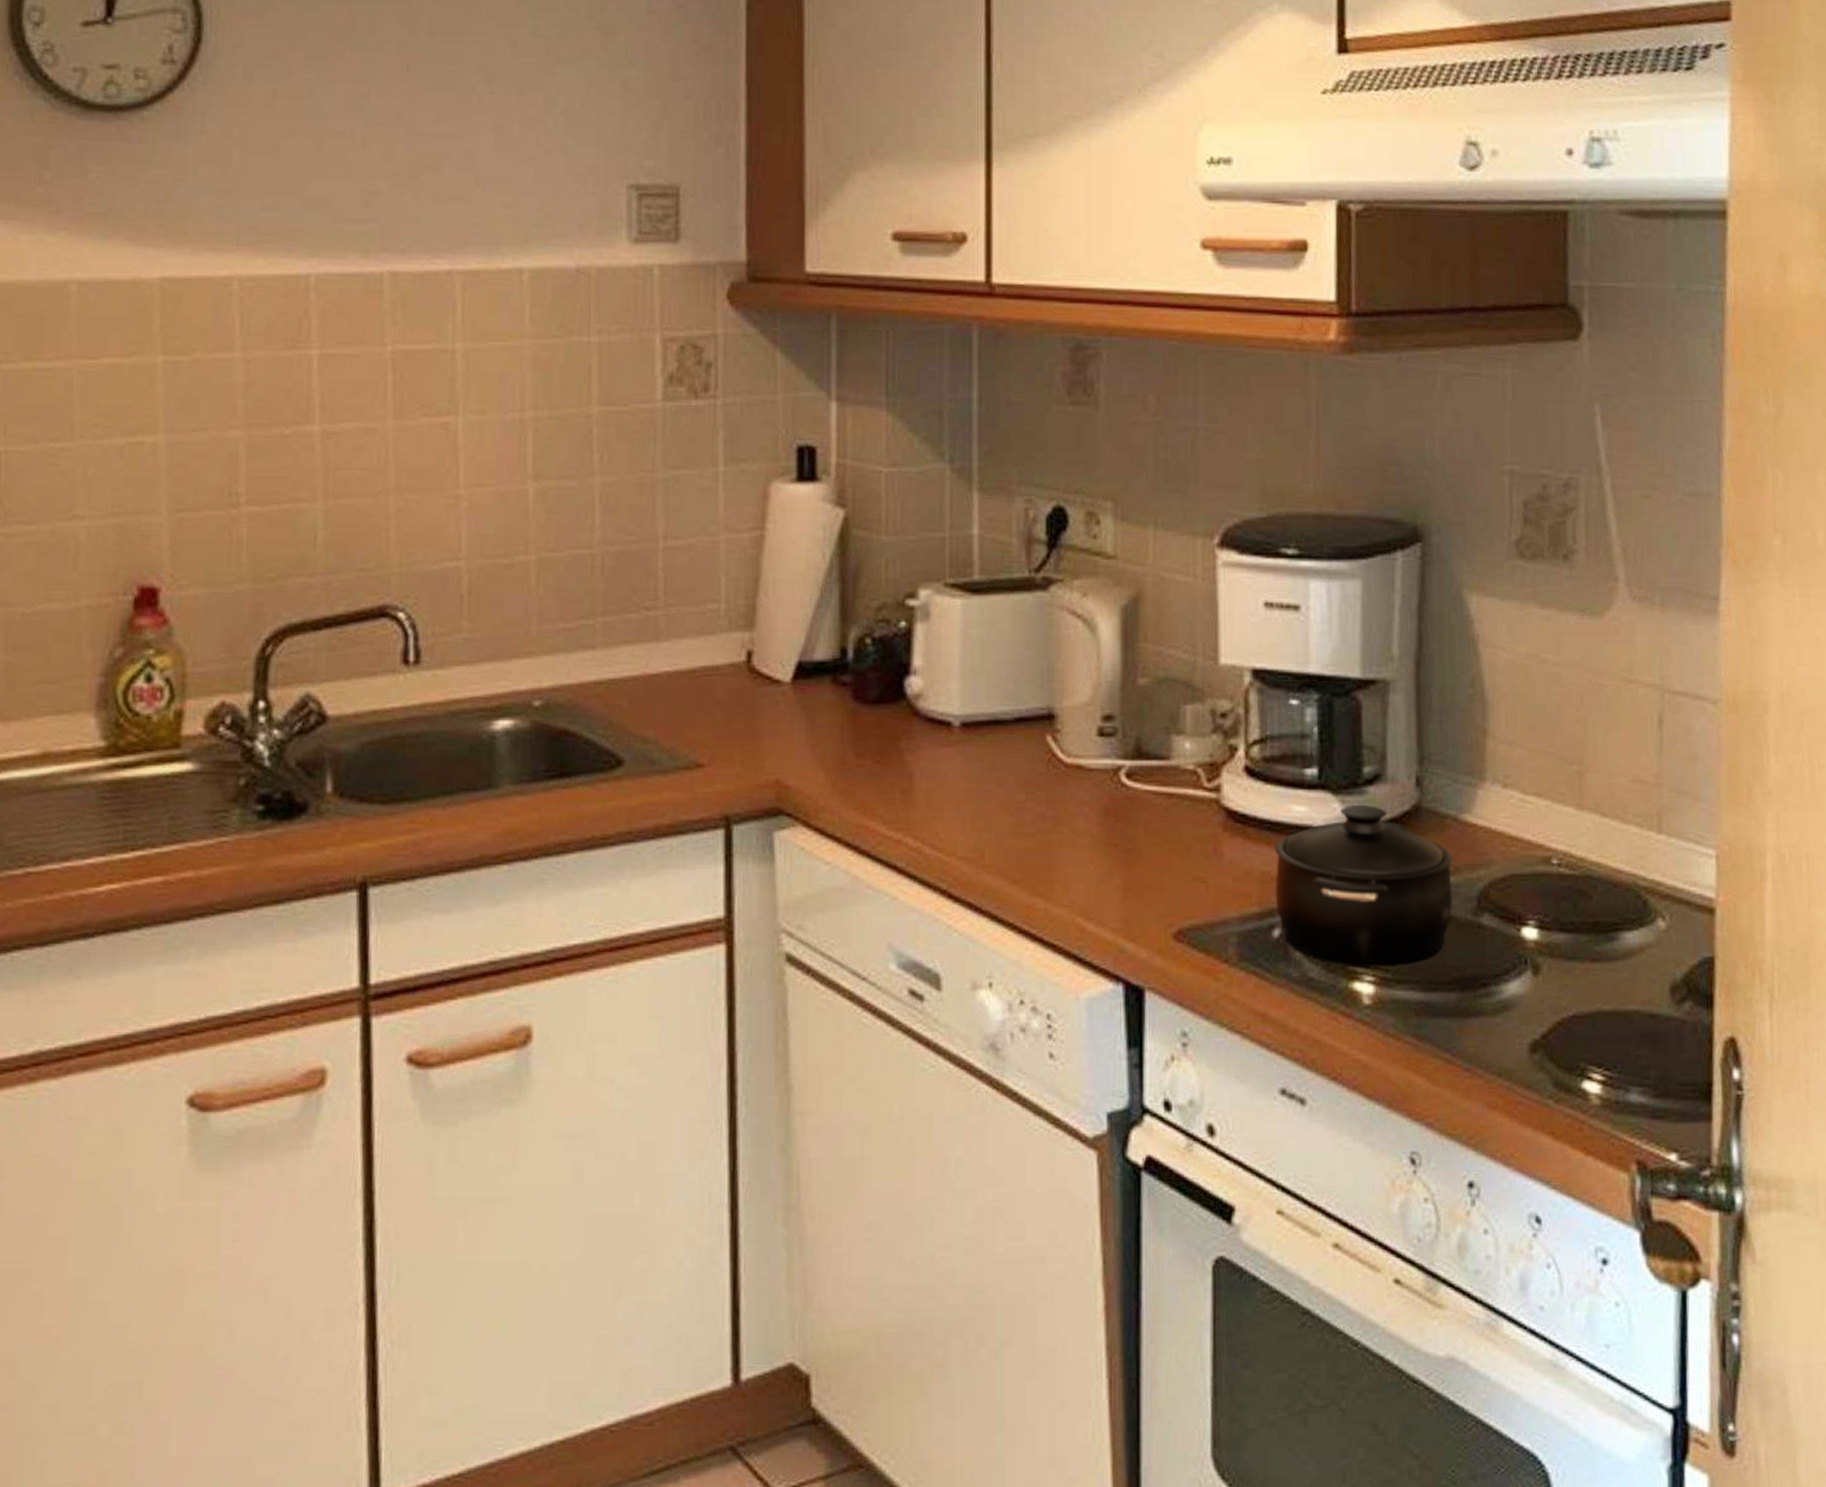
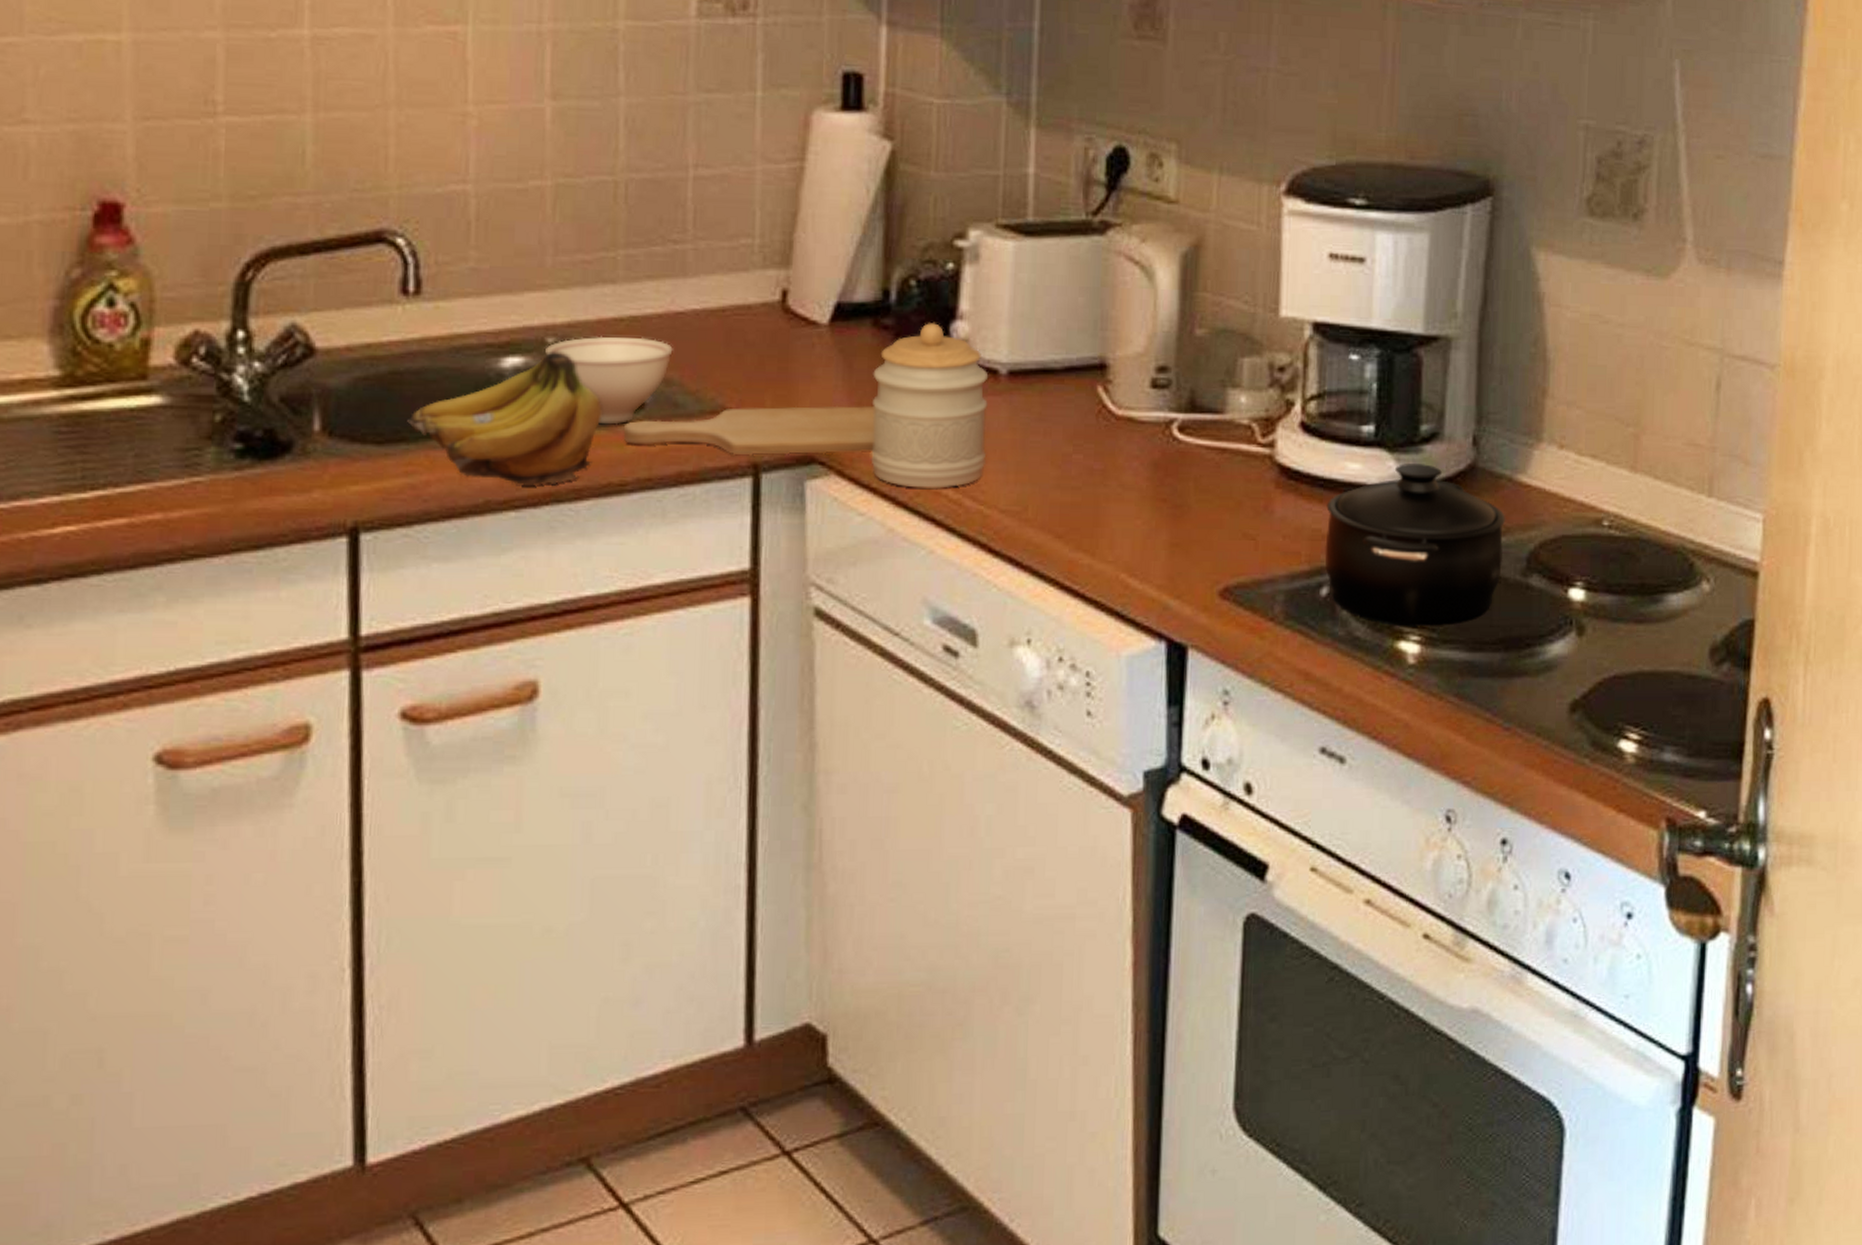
fruit: none [409,714,585,841] -> present [407,352,602,487]
bowl: none [532,698,648,782] -> present [545,336,673,425]
chopping board: none [604,759,837,809] -> present [623,406,875,456]
jar: none [833,677,944,837] -> present [871,322,989,489]

